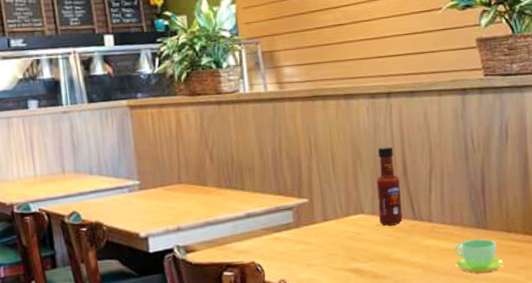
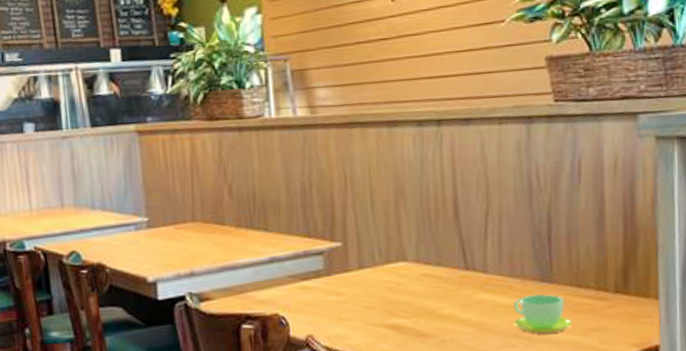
tabasco sauce: present [376,146,403,226] -> none [422,183,452,276]

